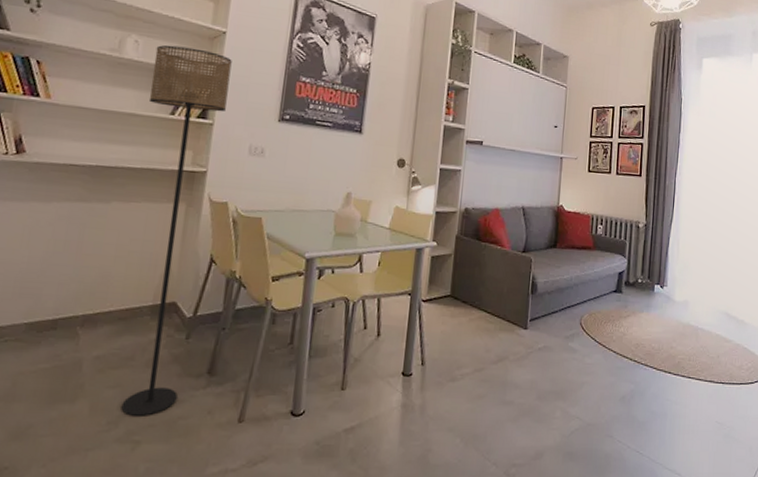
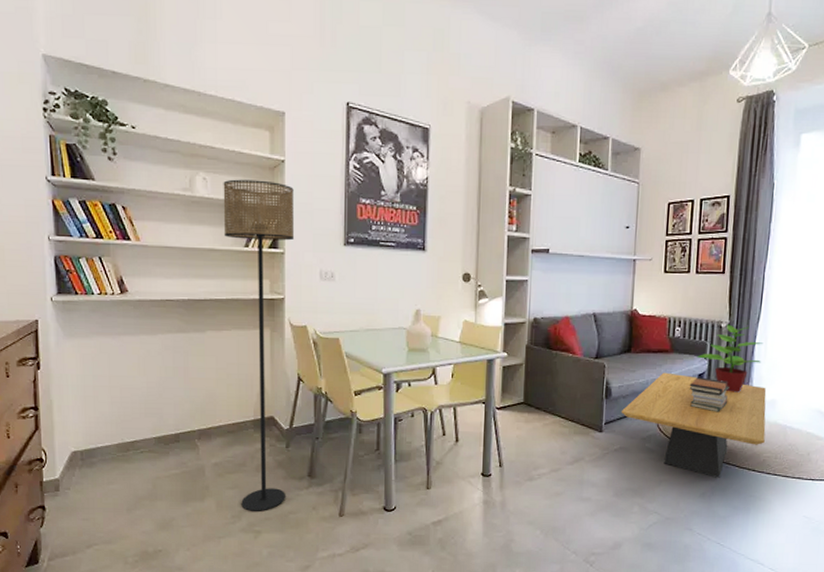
coffee table: none [545,269,680,380] -> present [621,372,767,478]
book stack: none [610,275,647,312] -> present [689,377,730,412]
potted plant: none [617,225,676,292] -> present [697,324,764,392]

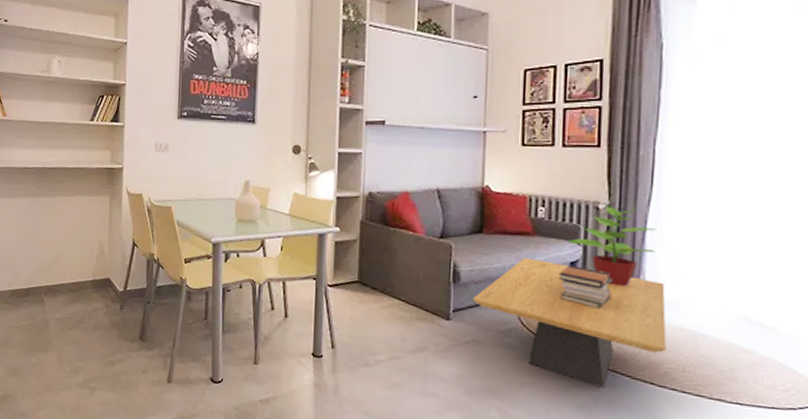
floor lamp: present [223,179,294,511] -> none [73,61,134,369]

